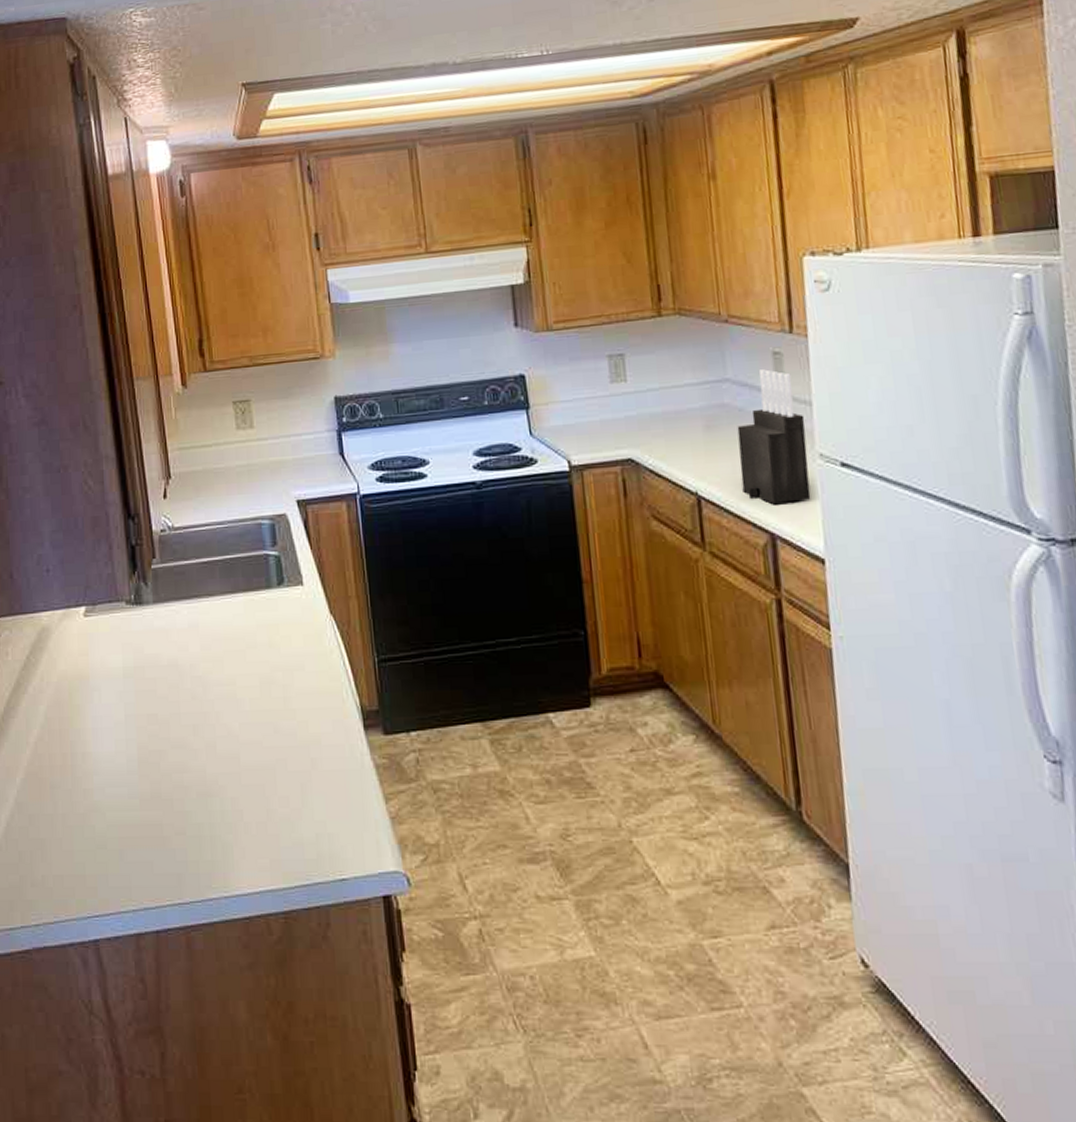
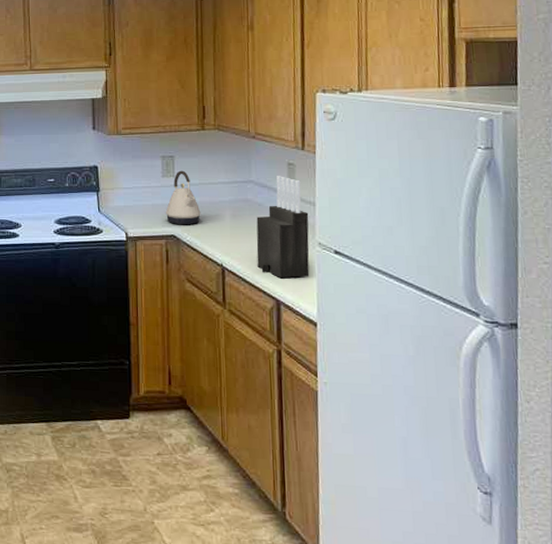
kettle: none [617,372,665,445] -> present [165,170,201,225]

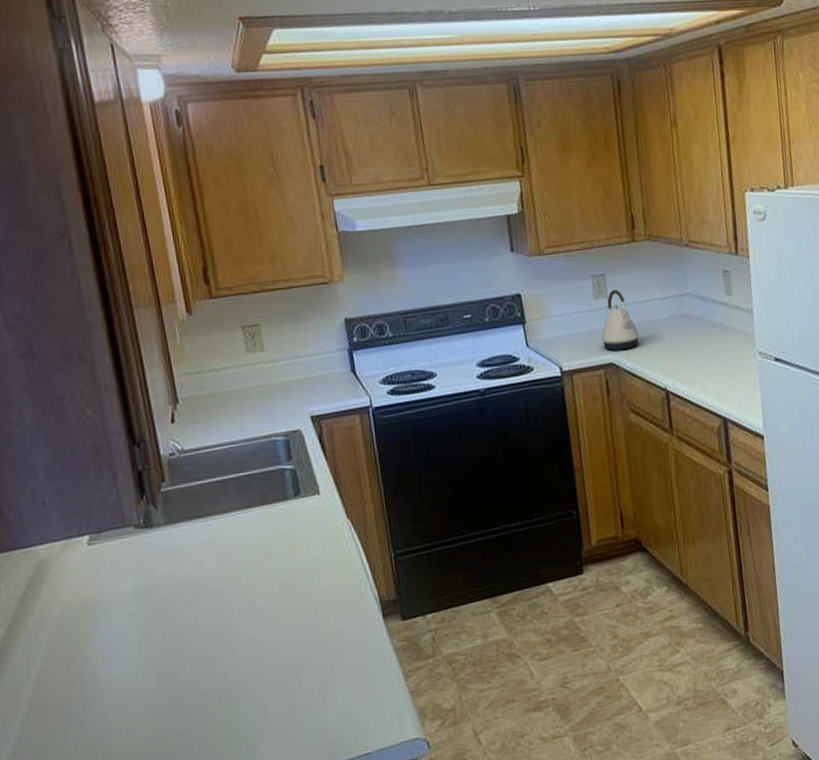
knife block: present [256,176,310,279] -> none [696,285,753,395]

